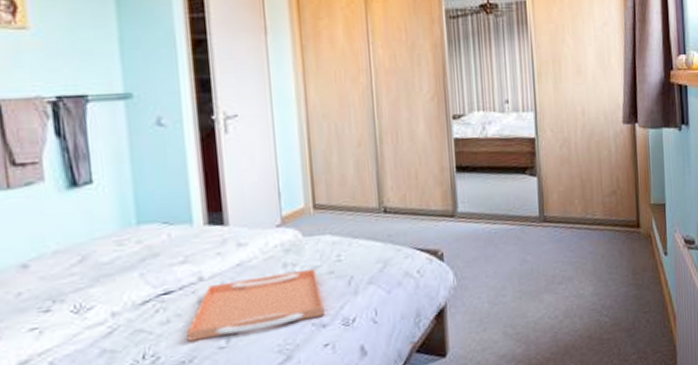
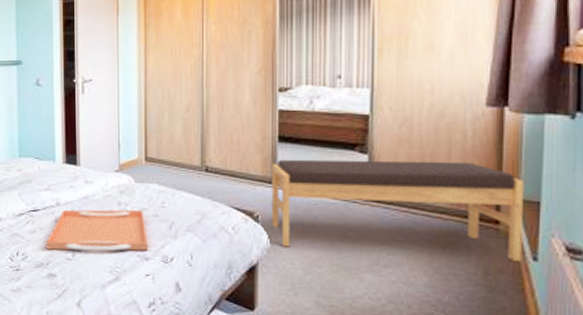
bench: none [451,176,657,282] -> present [271,159,523,261]

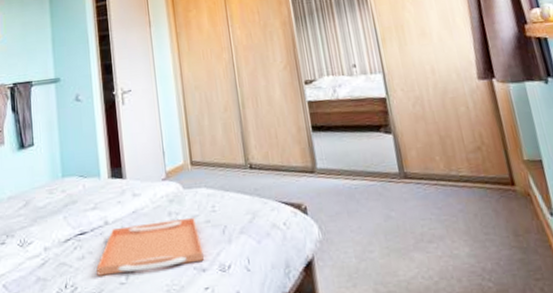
bench: present [271,159,523,261] -> none [310,131,542,236]

